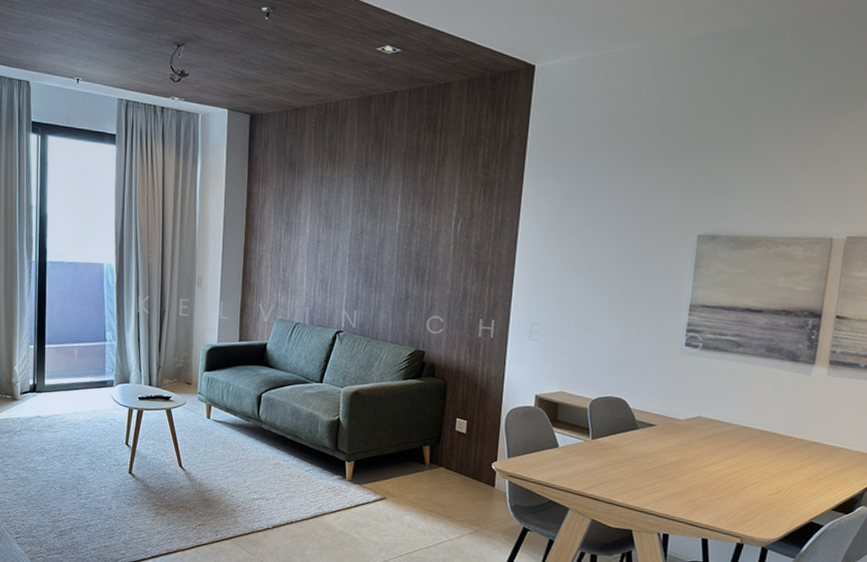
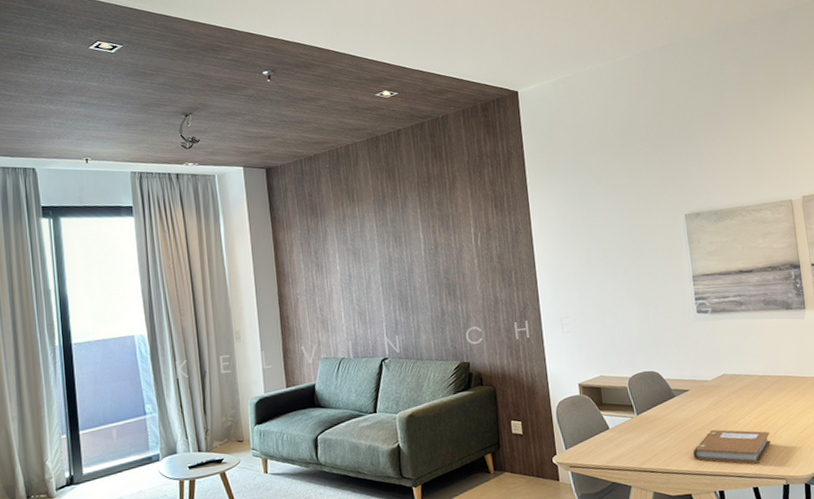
notebook: none [644,470,736,516] -> present [693,429,771,464]

